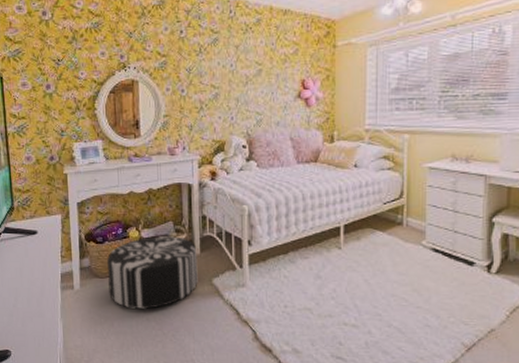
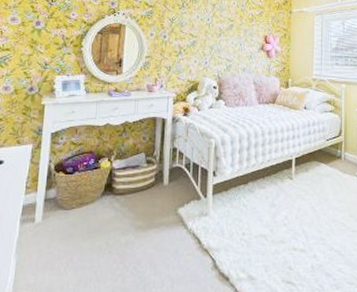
pouf: present [107,236,198,309] -> none [72,167,166,241]

